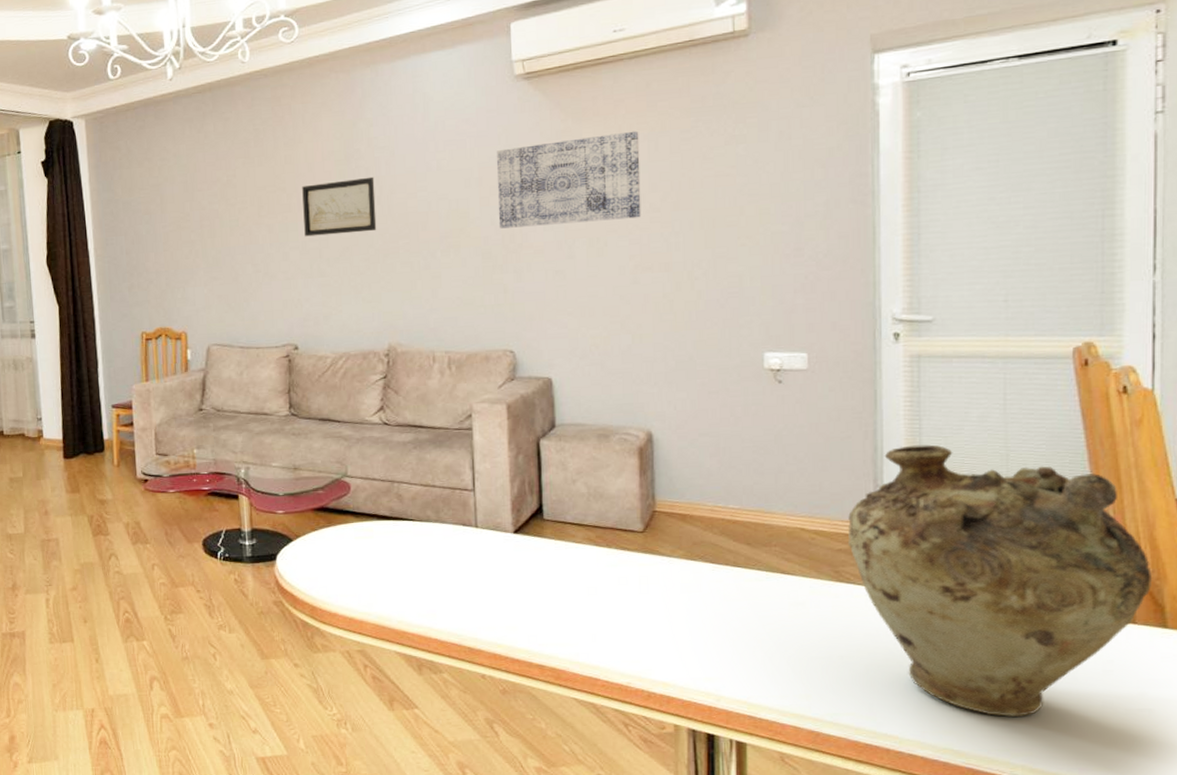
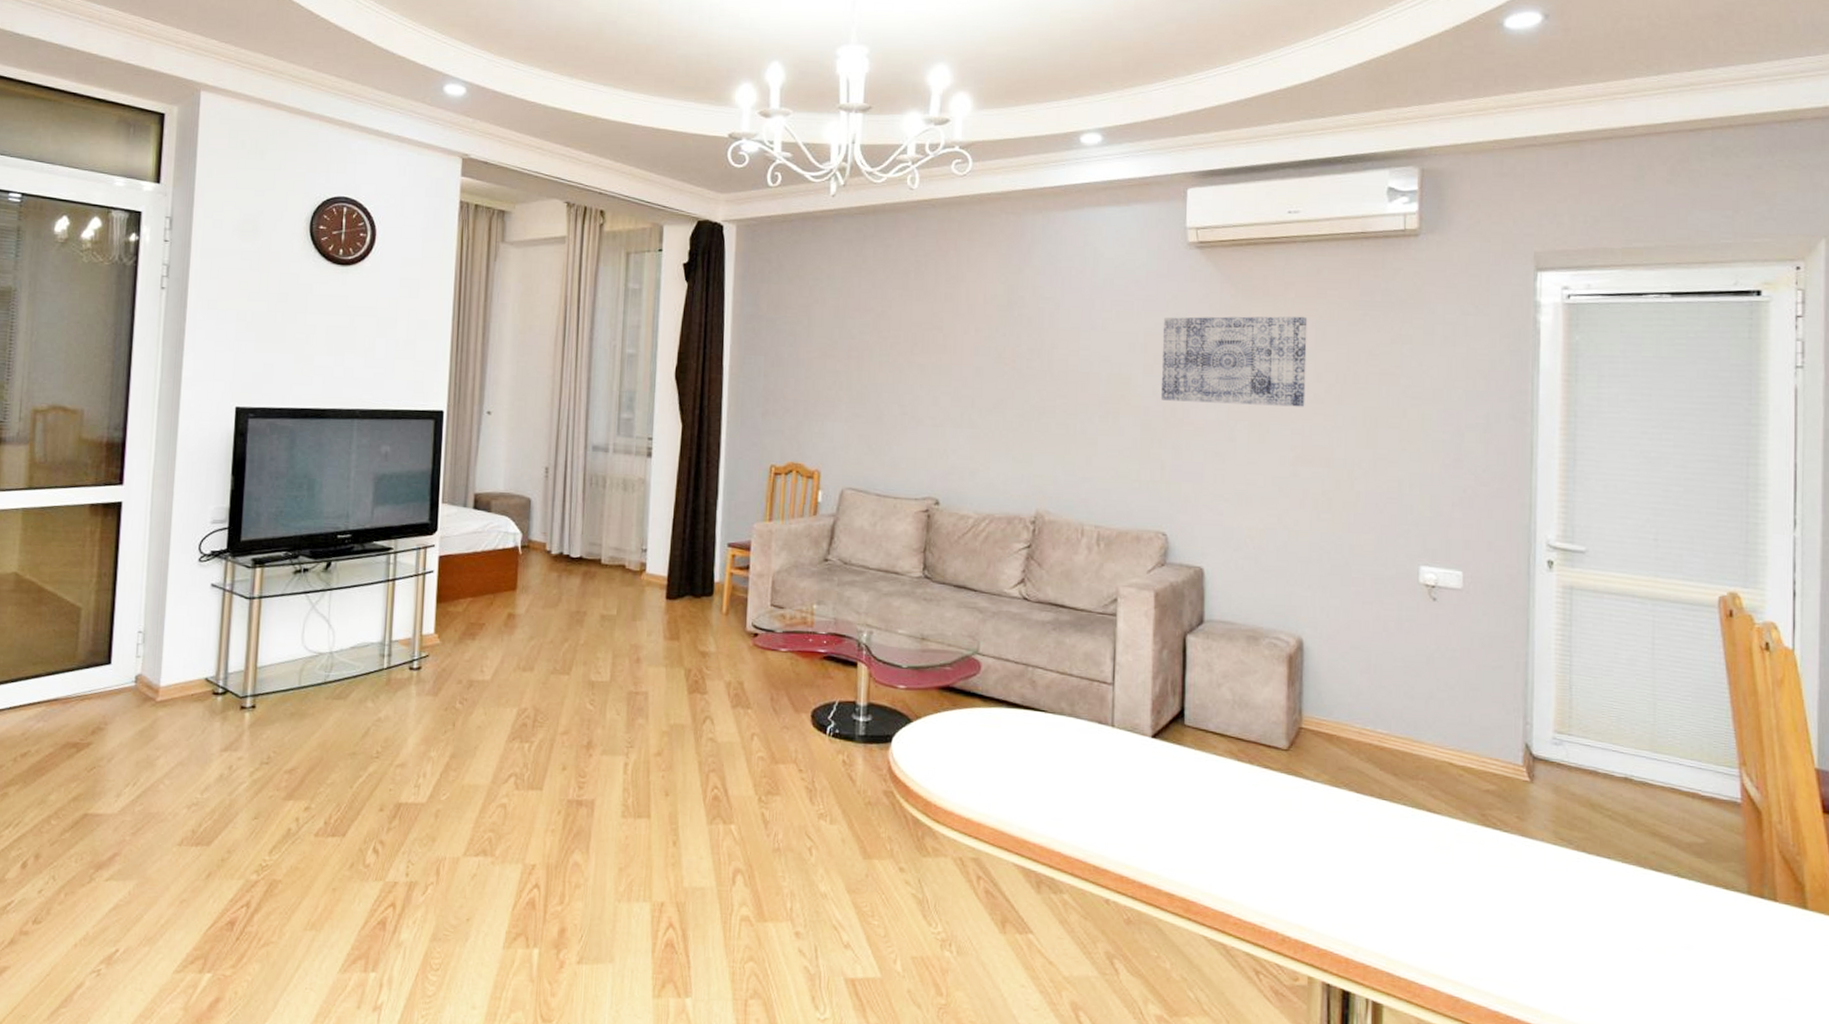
wall art: present [302,176,377,237] -> none [958,327,1037,386]
vase: present [847,444,1153,718] -> none [1495,683,1793,998]

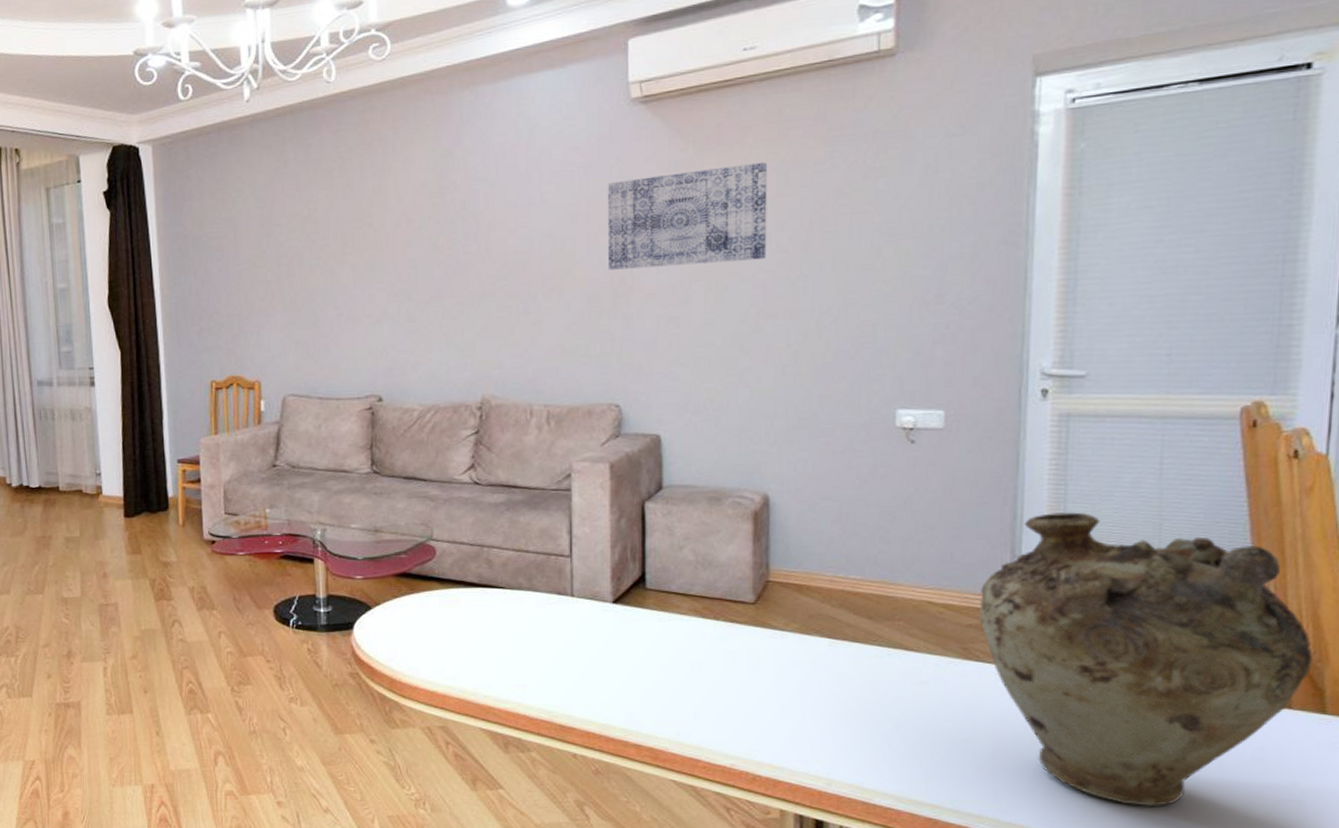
vase: none [1495,683,1793,998] -> present [978,512,1314,807]

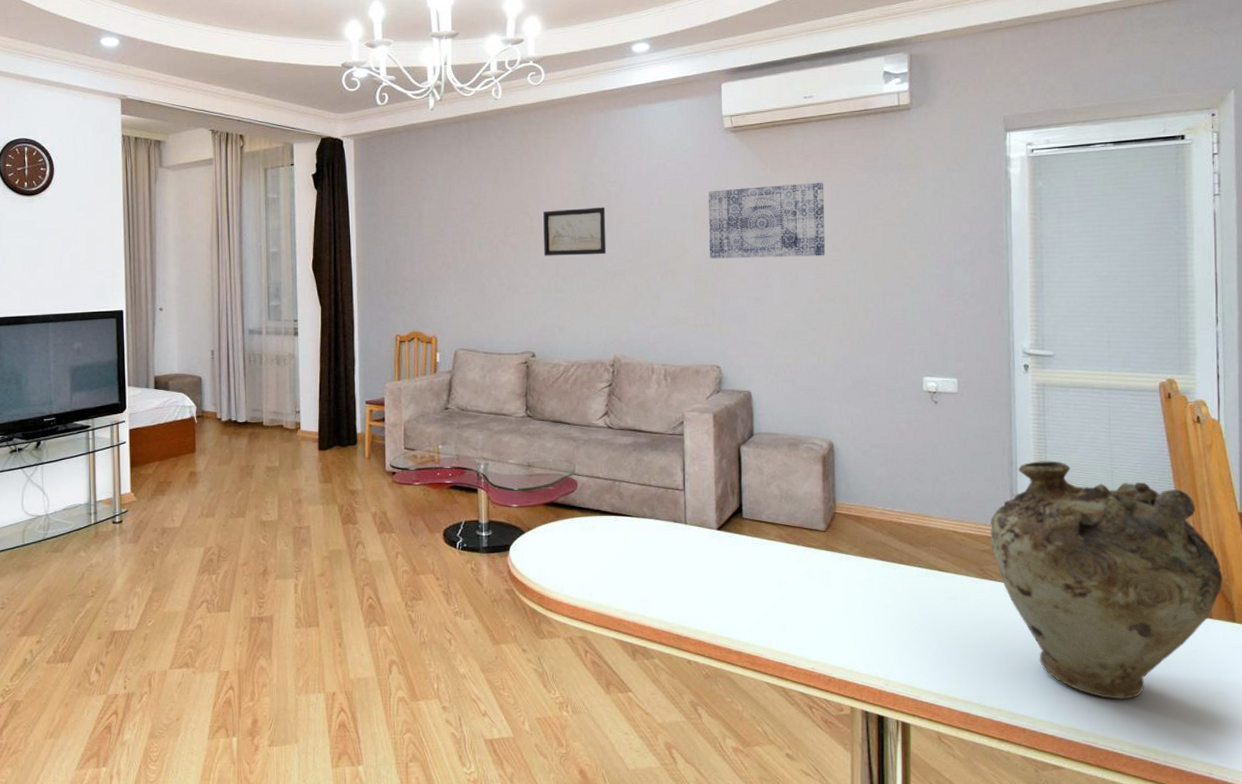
wall art: none [391,211,472,277] -> present [543,207,607,256]

